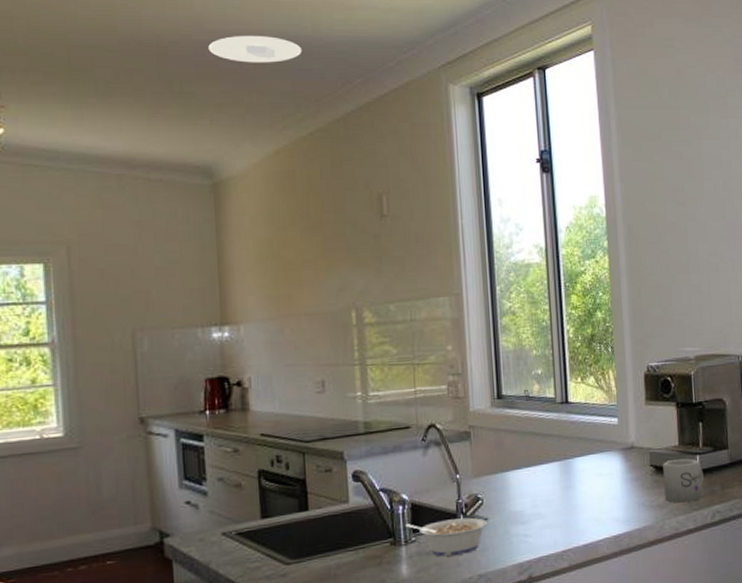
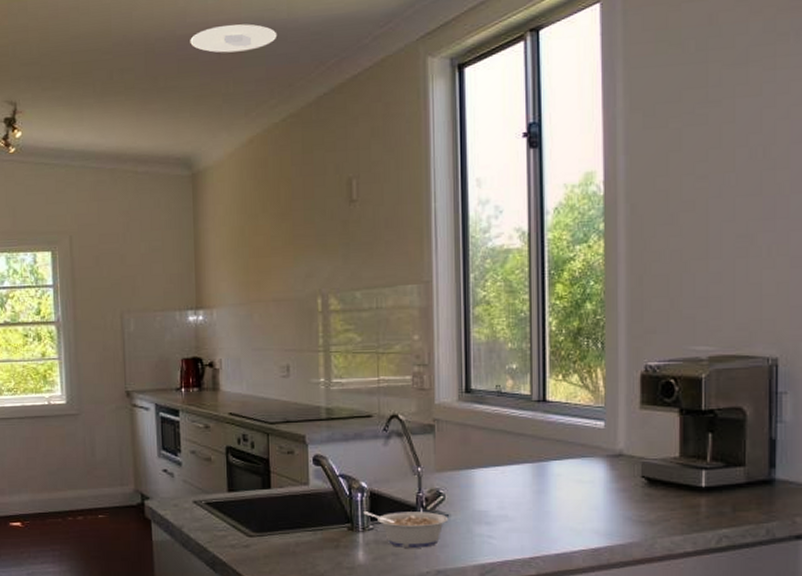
mug: present [663,458,704,503] -> none [657,473,709,522]

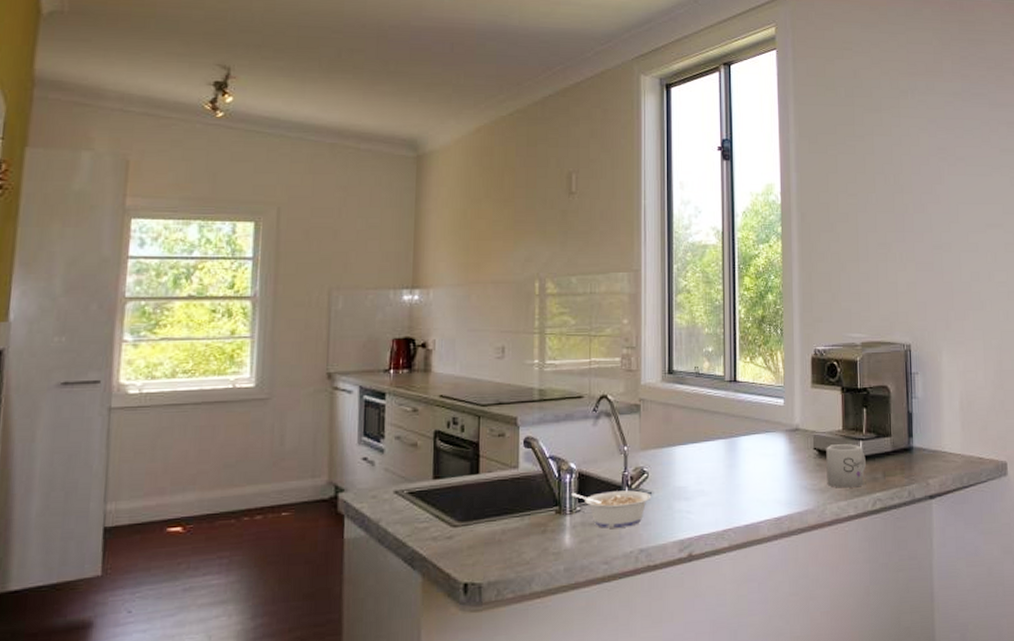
recessed light: present [190,24,278,53] -> none [424,23,509,49]
mug: none [657,473,709,522] -> present [826,444,866,488]

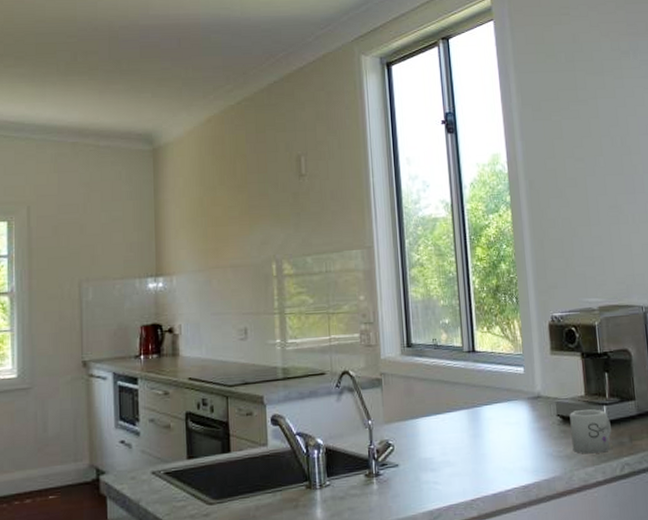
legume: present [571,490,652,528] -> none [320,463,398,502]

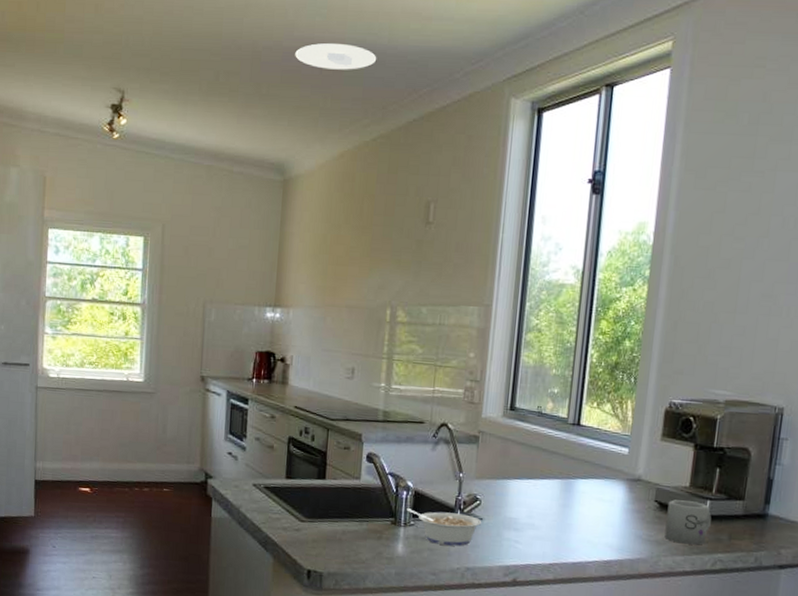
recessed light: none [152,19,232,43] -> present [295,43,377,70]
legume: none [320,463,398,502] -> present [406,508,482,546]

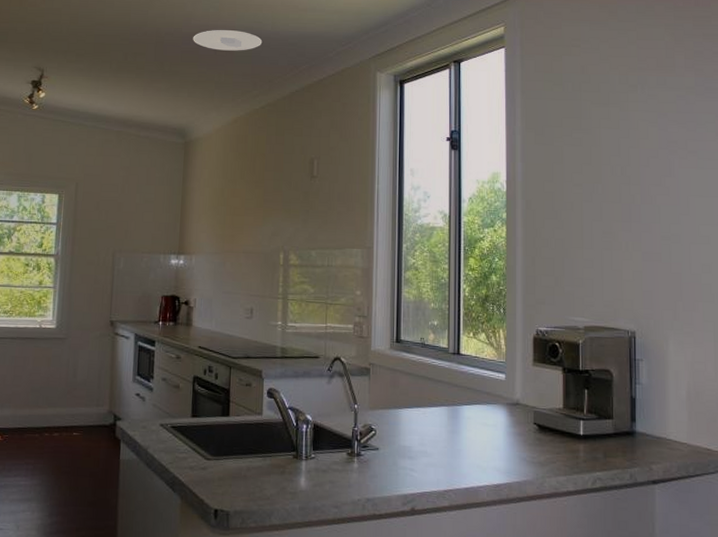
legume: present [406,508,482,546] -> none [307,442,378,477]
mug: present [664,499,712,545] -> none [546,421,586,465]

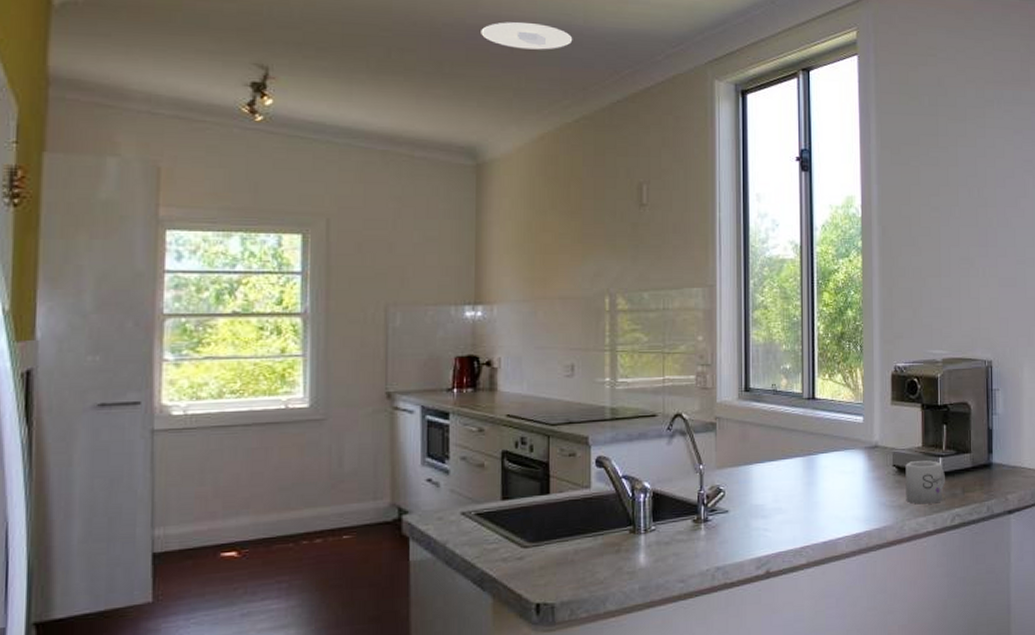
mug: none [546,421,586,465] -> present [905,460,945,505]

